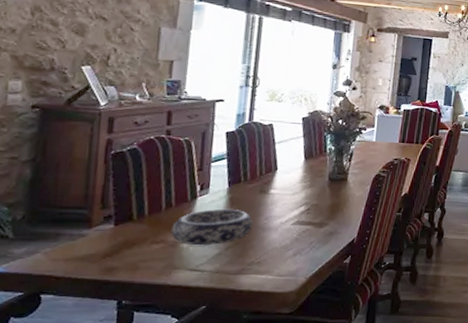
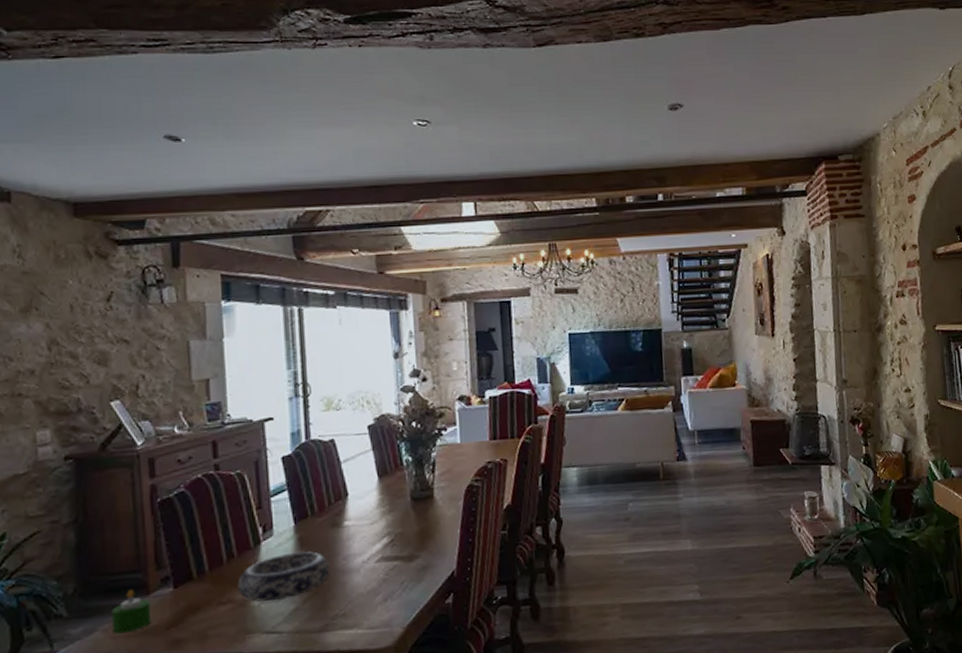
candle: none [53,221,92,257] -> present [111,589,152,634]

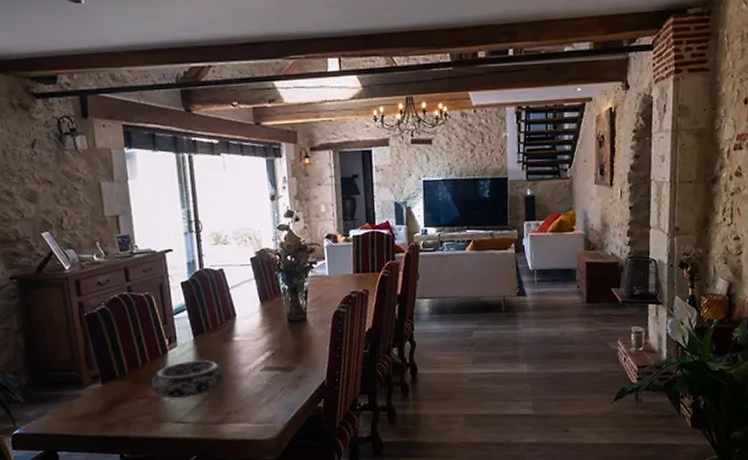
candle: present [111,589,152,634] -> none [56,383,88,417]

